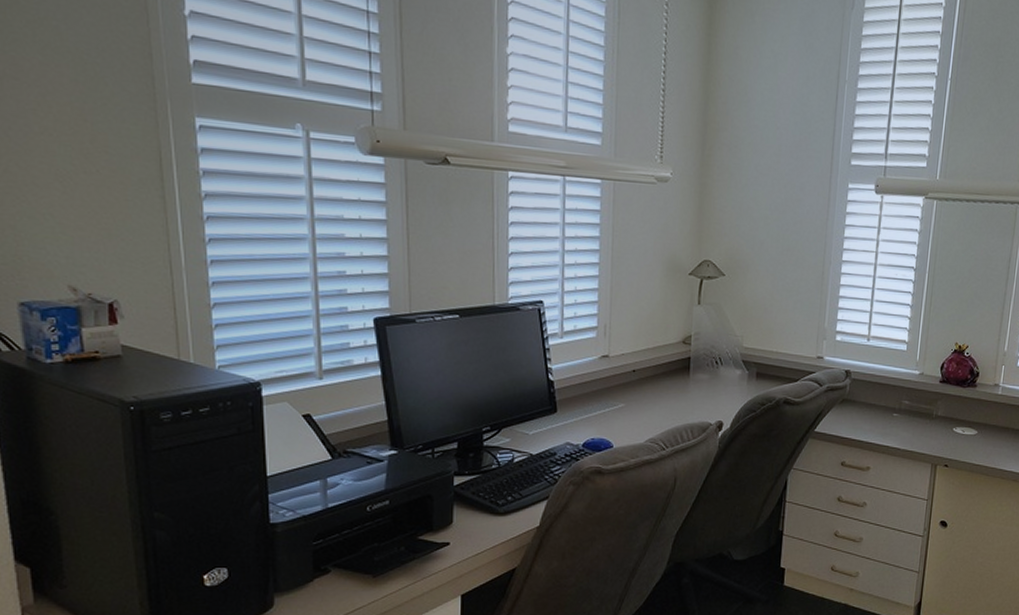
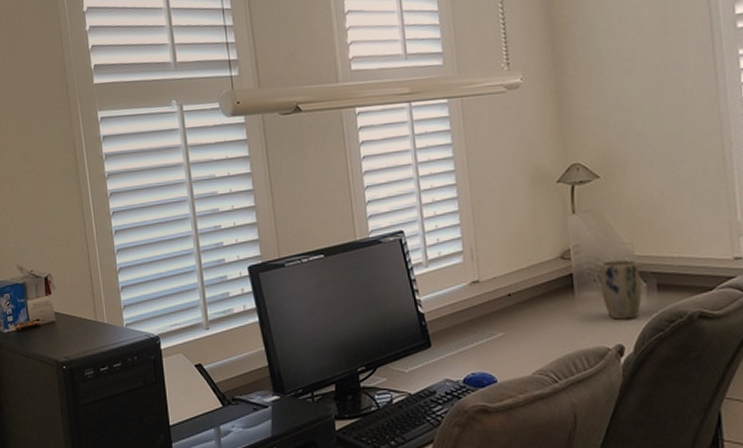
plant pot: none [712,349,746,400] -> present [599,259,642,320]

